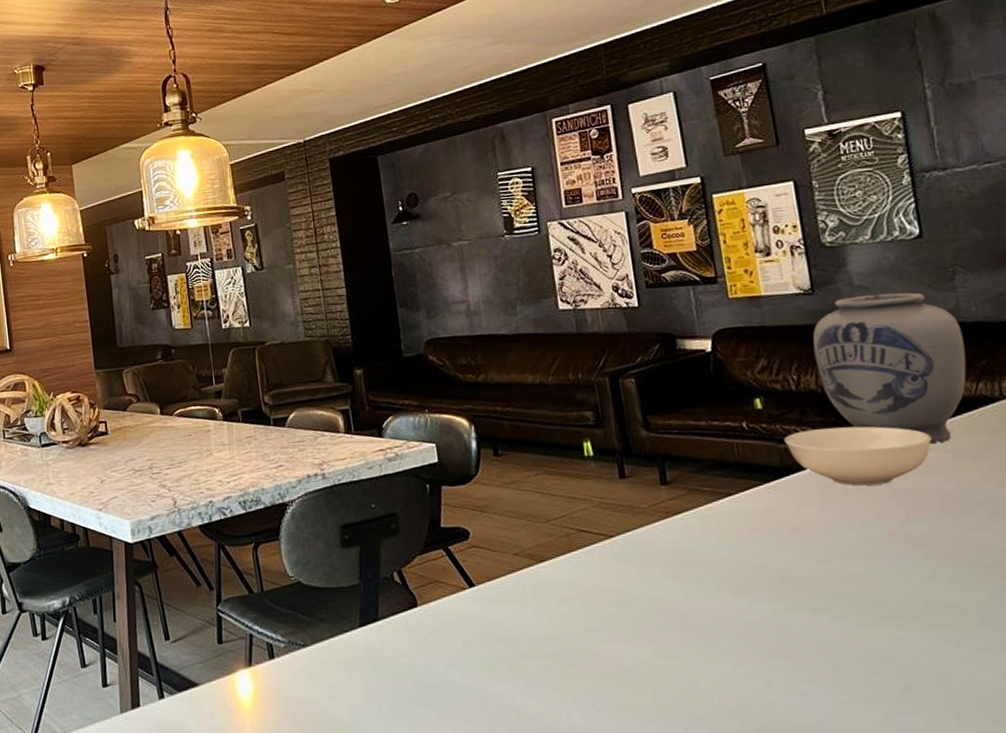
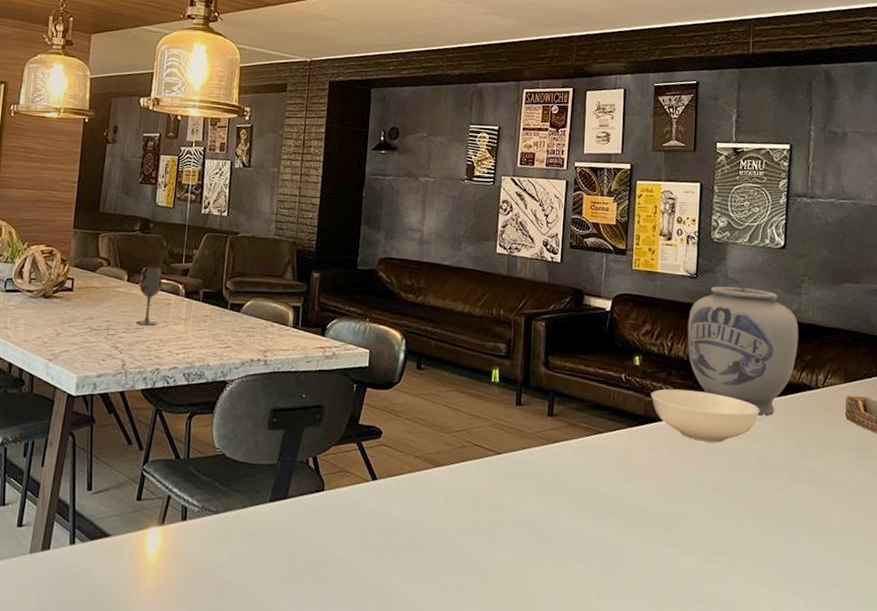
wine glass: none [172,394,200,459] -> present [137,266,162,326]

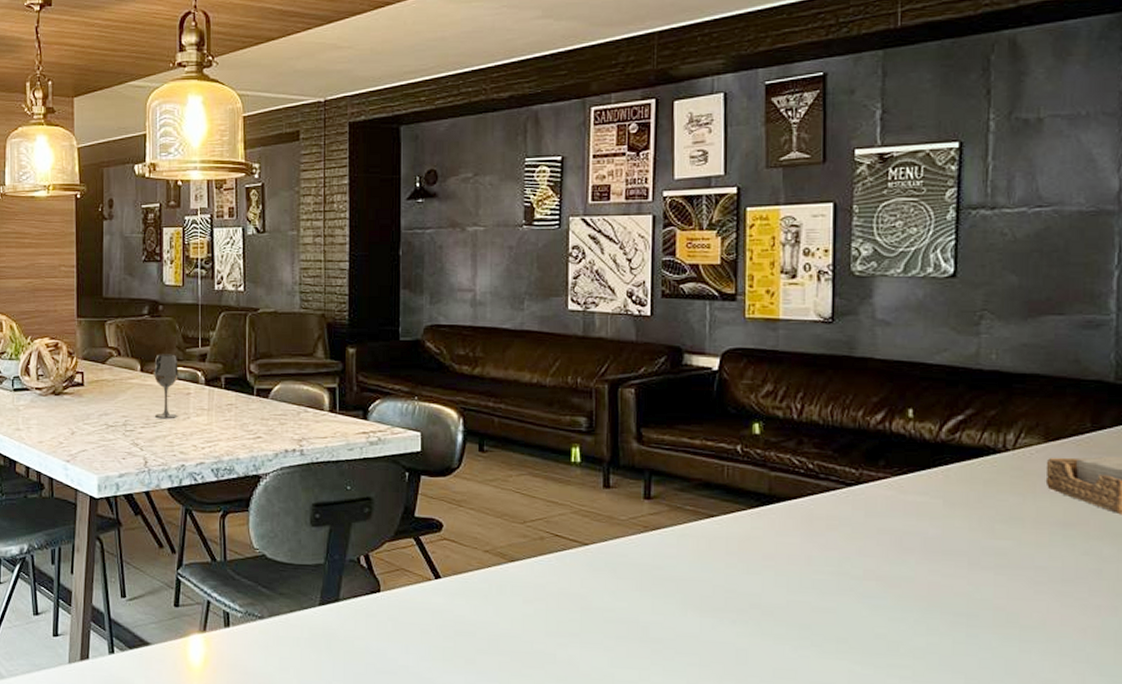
bowl: present [651,389,761,443] -> none [776,460,927,523]
vase: present [687,286,799,416] -> none [822,331,977,488]

